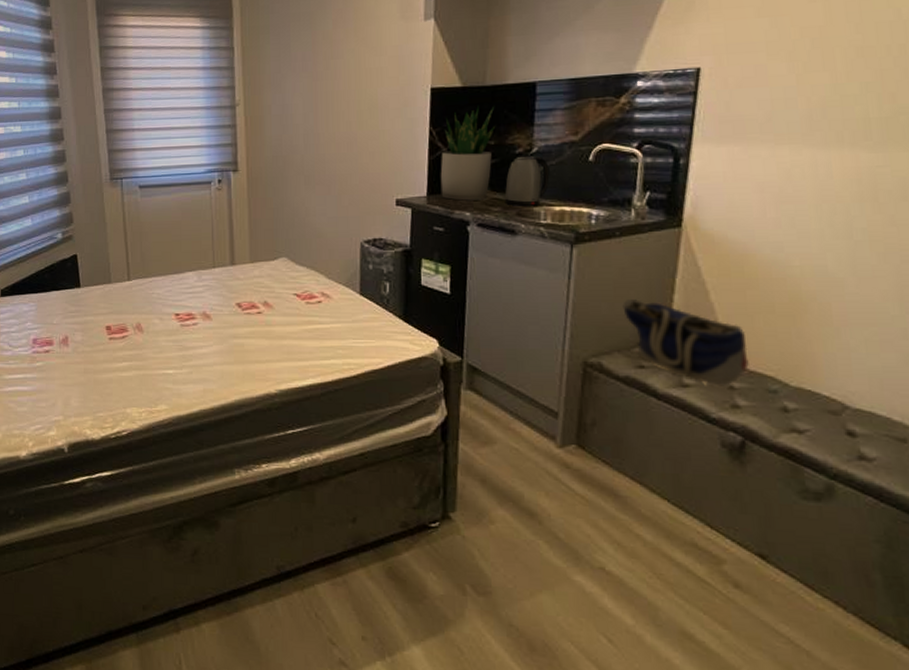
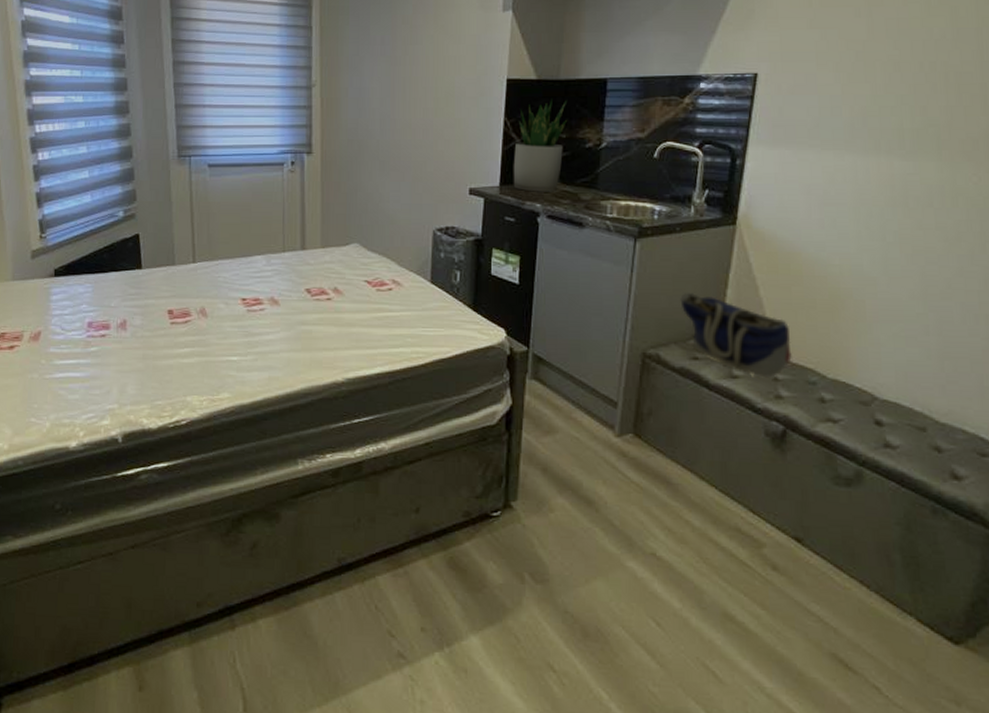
kettle: present [504,154,550,206] -> none [573,149,617,199]

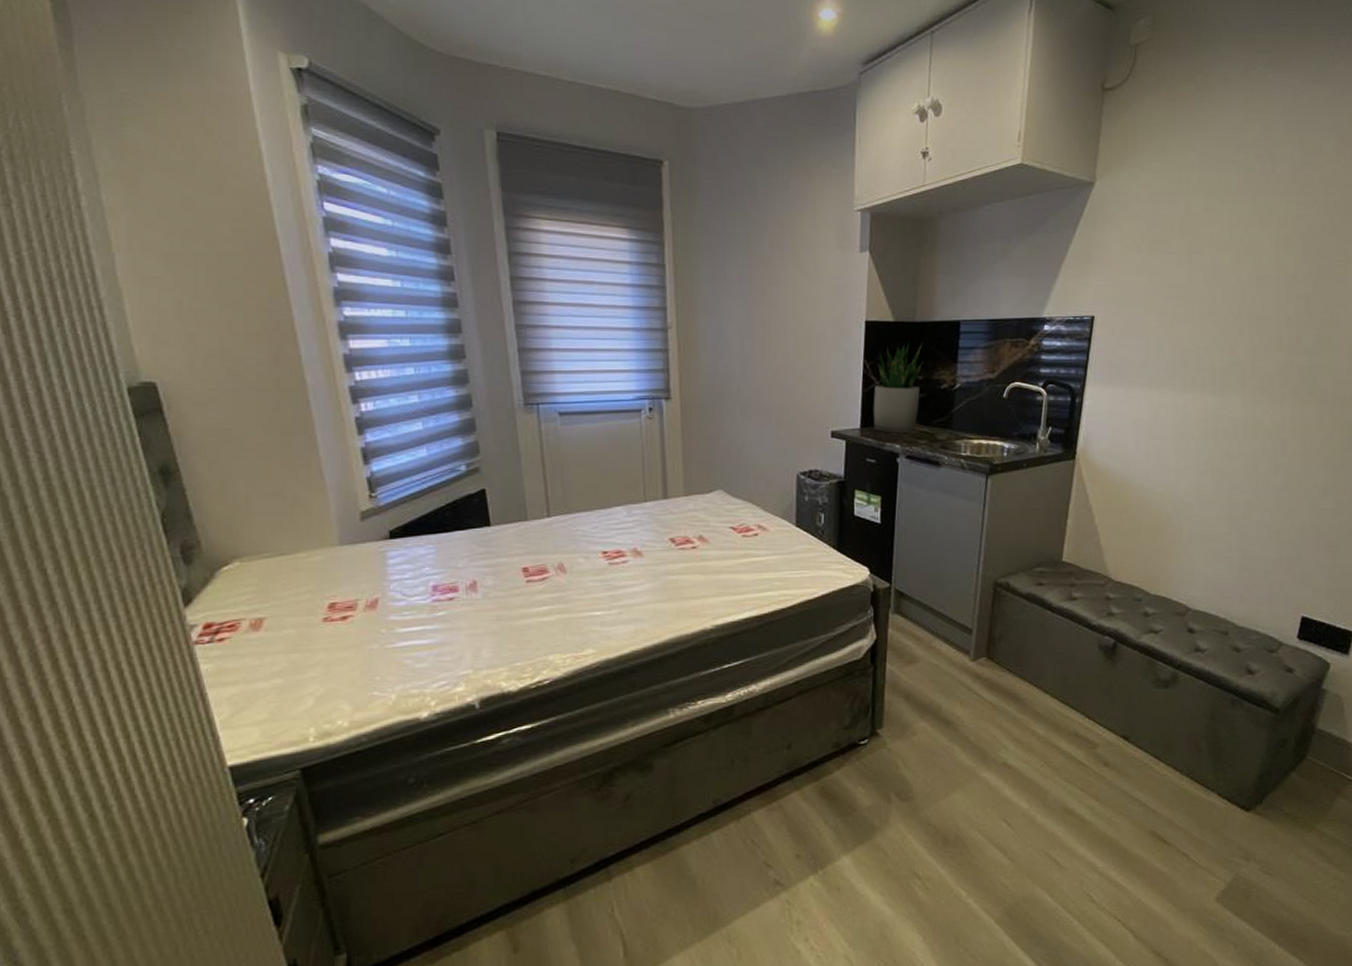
tote bag: present [680,293,792,378] -> none [1027,524,1122,598]

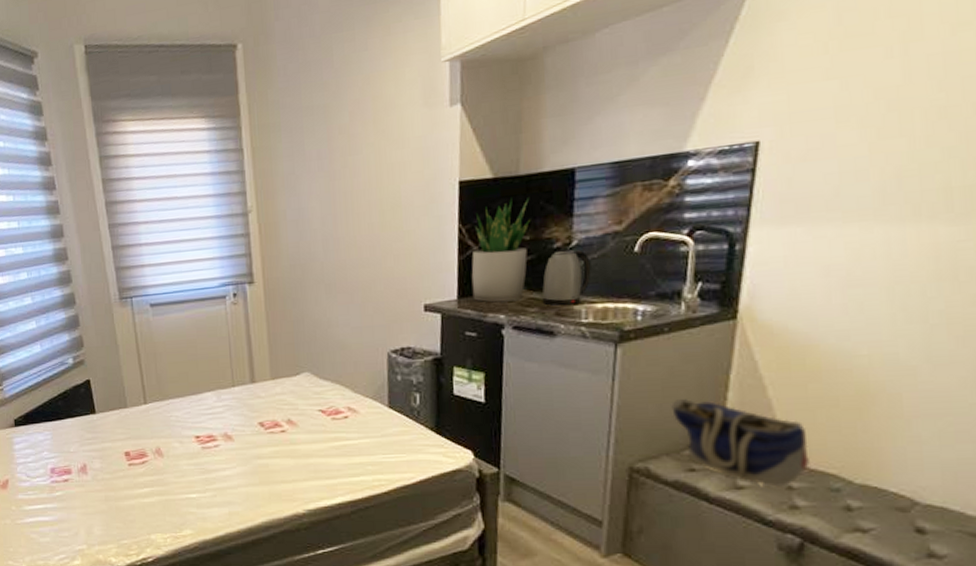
kettle: none [930,390,970,439] -> present [541,248,591,305]
tote bag: none [1027,524,1122,598] -> present [671,399,810,487]

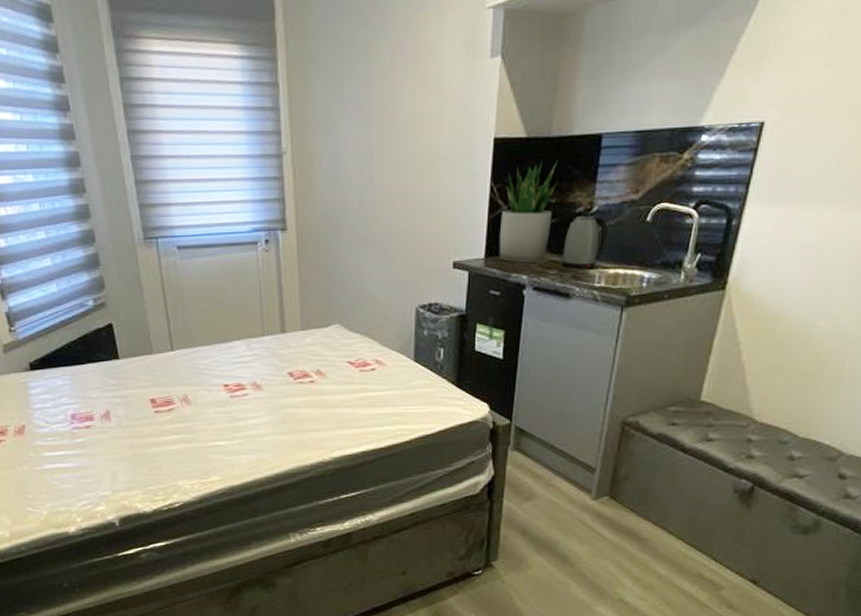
tote bag: present [671,399,810,487] -> none [663,361,768,440]

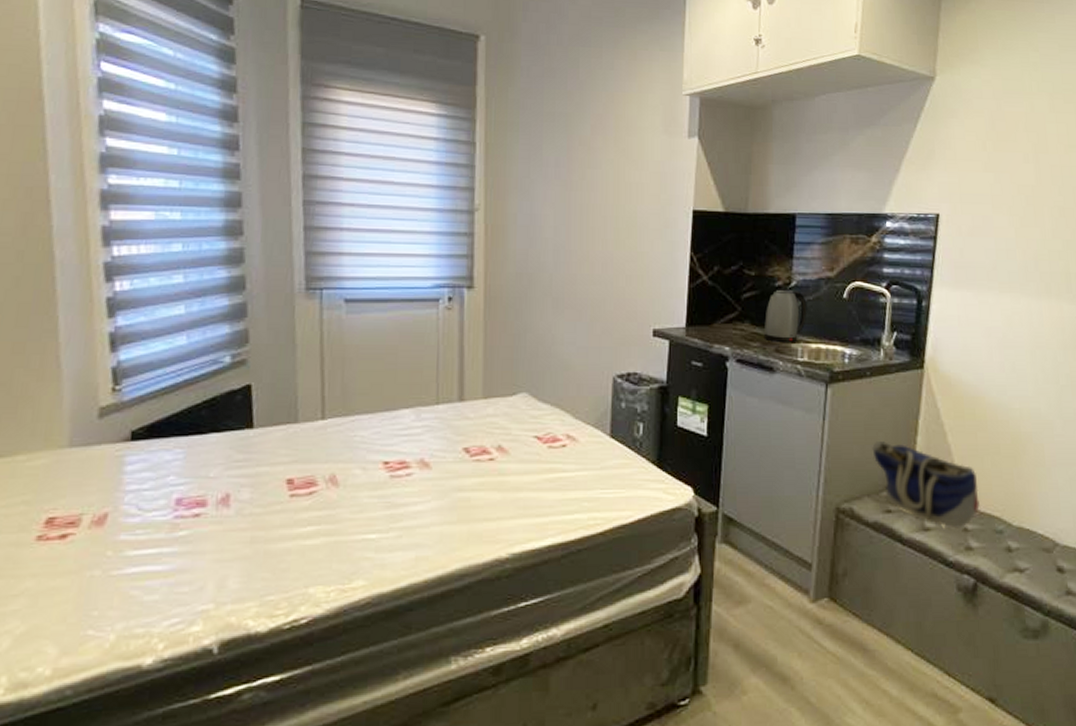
planter: present [499,159,559,263] -> none [700,233,756,334]
tote bag: none [663,361,768,440] -> present [872,441,980,529]

